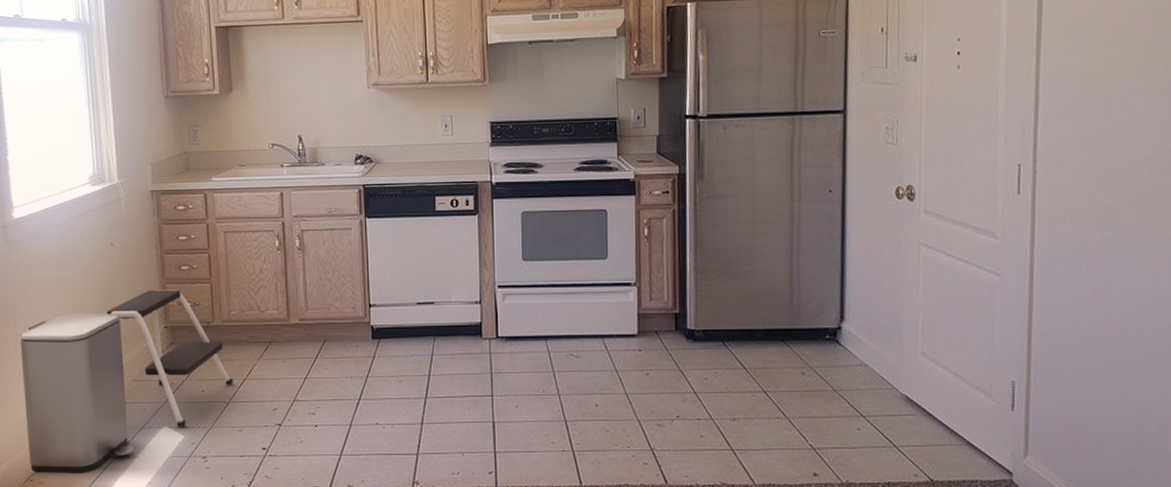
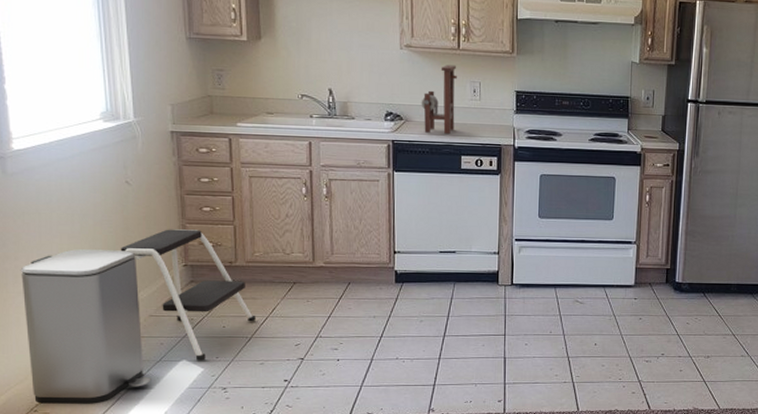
paper towel holder: none [391,100,427,175] -> present [421,65,457,135]

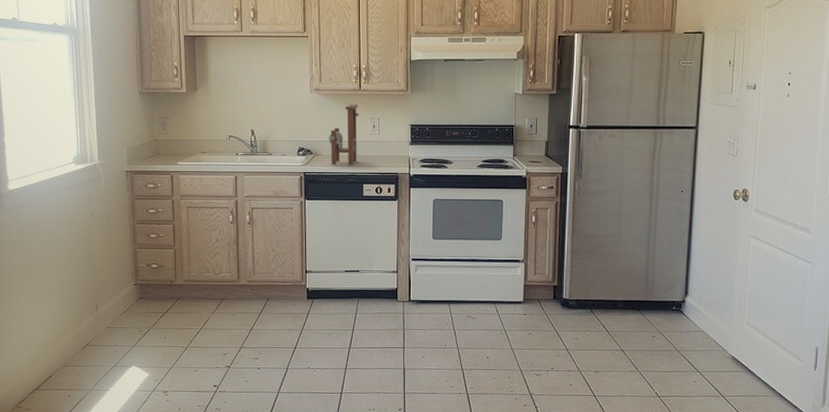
pedal bin: present [20,249,151,404] -> none [11,271,108,403]
step stool: present [120,229,256,361] -> none [86,253,191,367]

